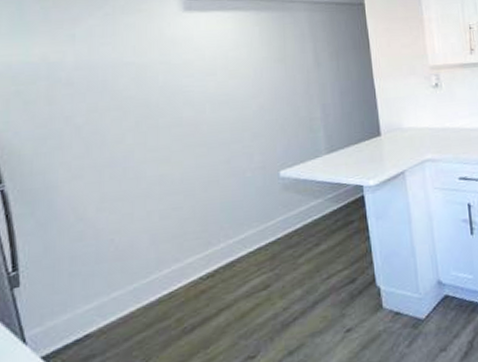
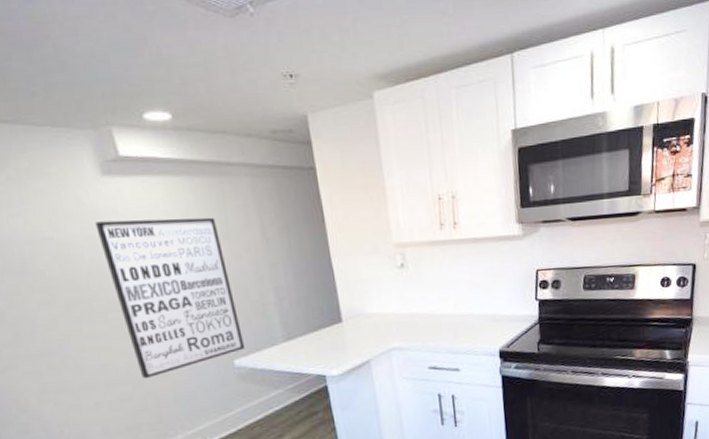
wall art: none [172,44,291,189] -> present [95,217,246,379]

